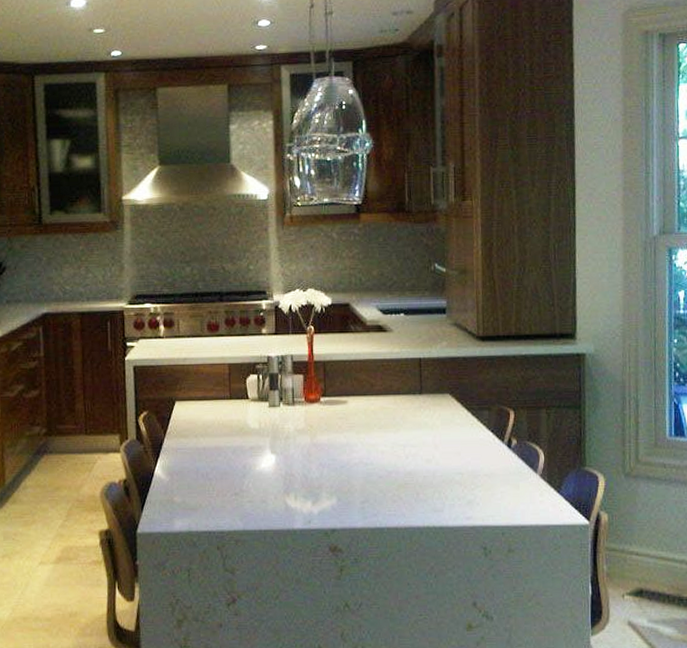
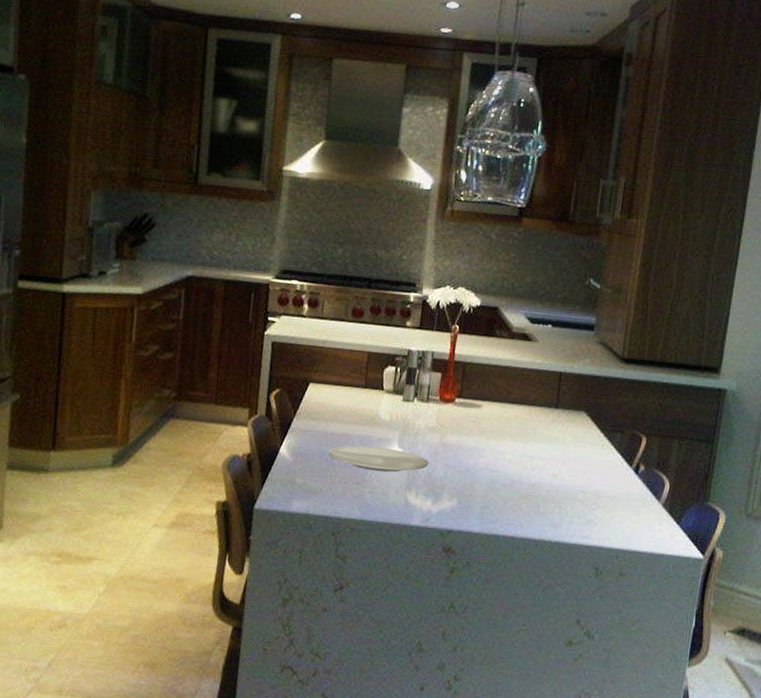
plate: none [202,455,303,479] -> present [328,445,429,472]

